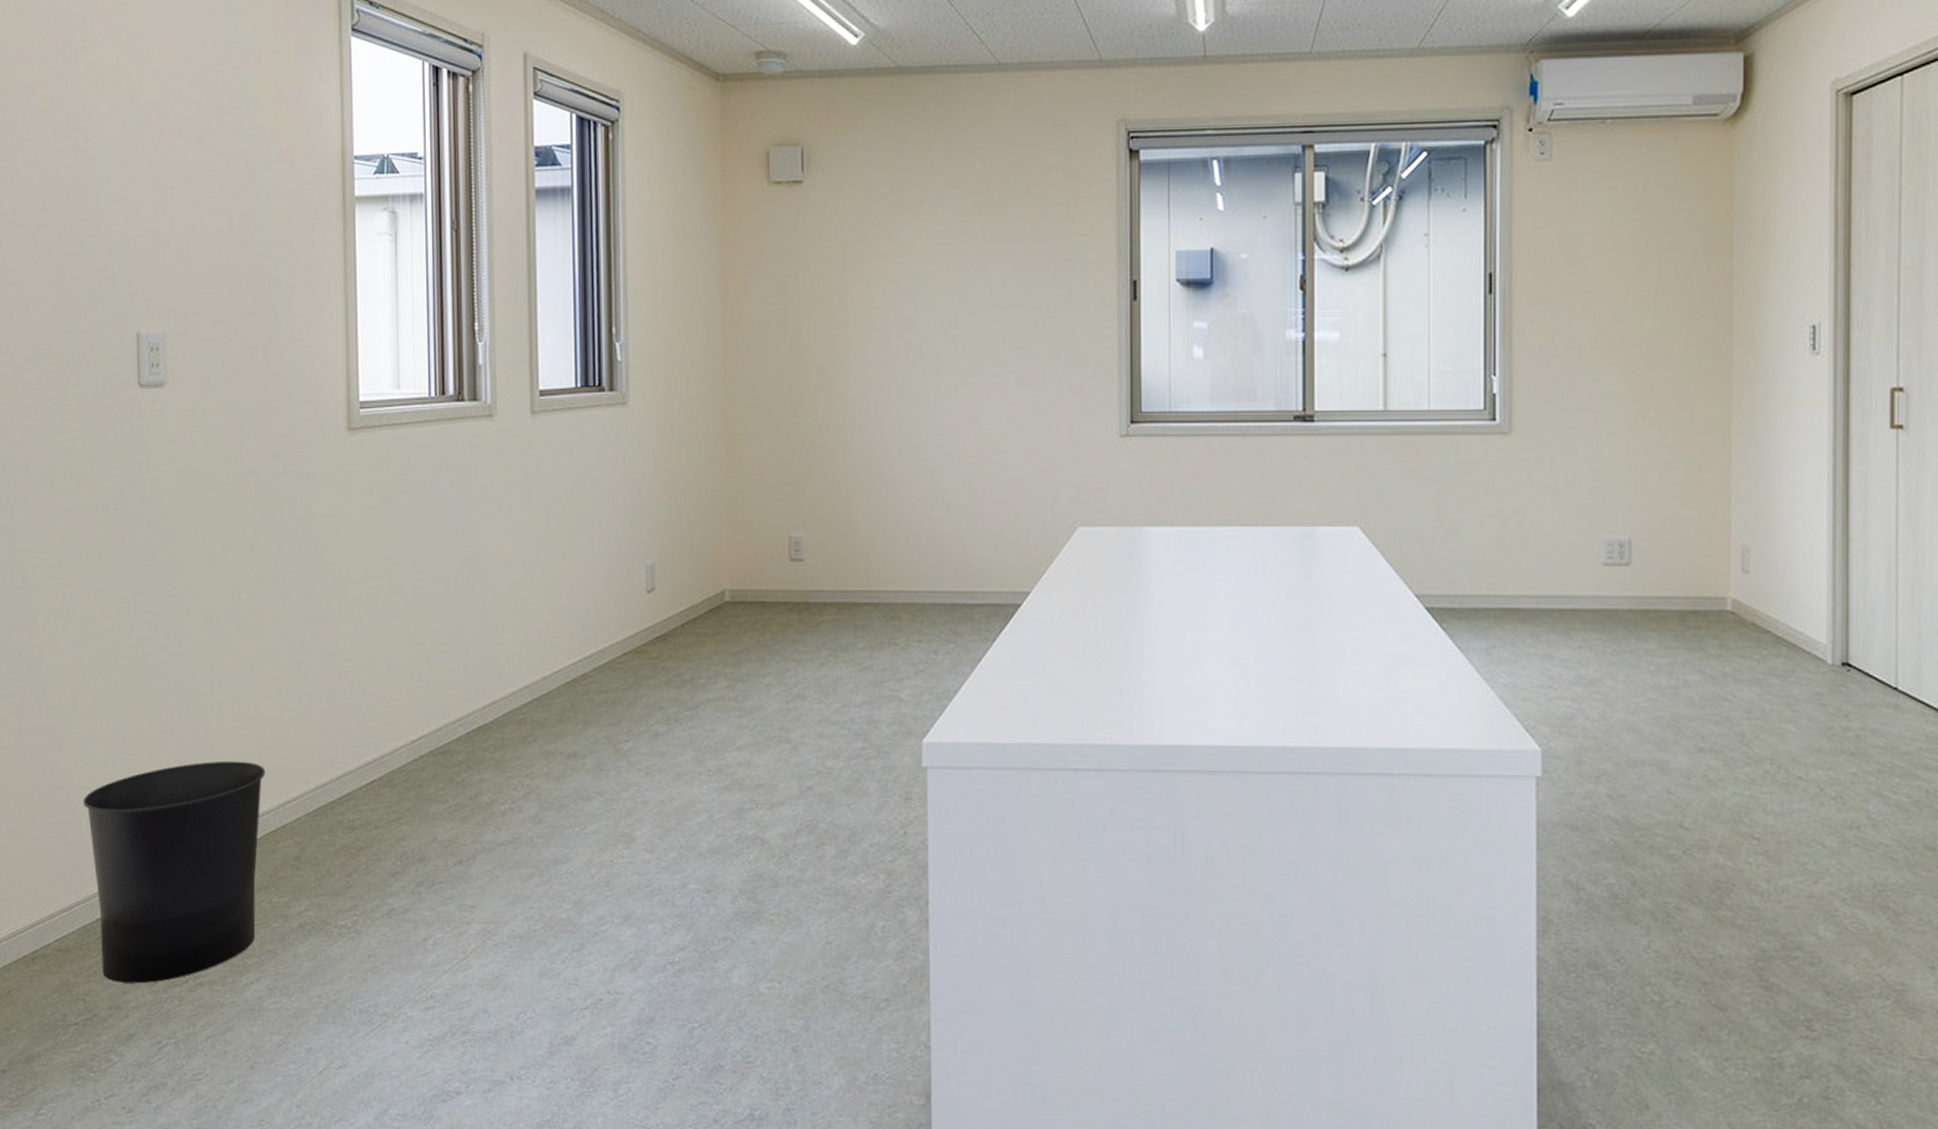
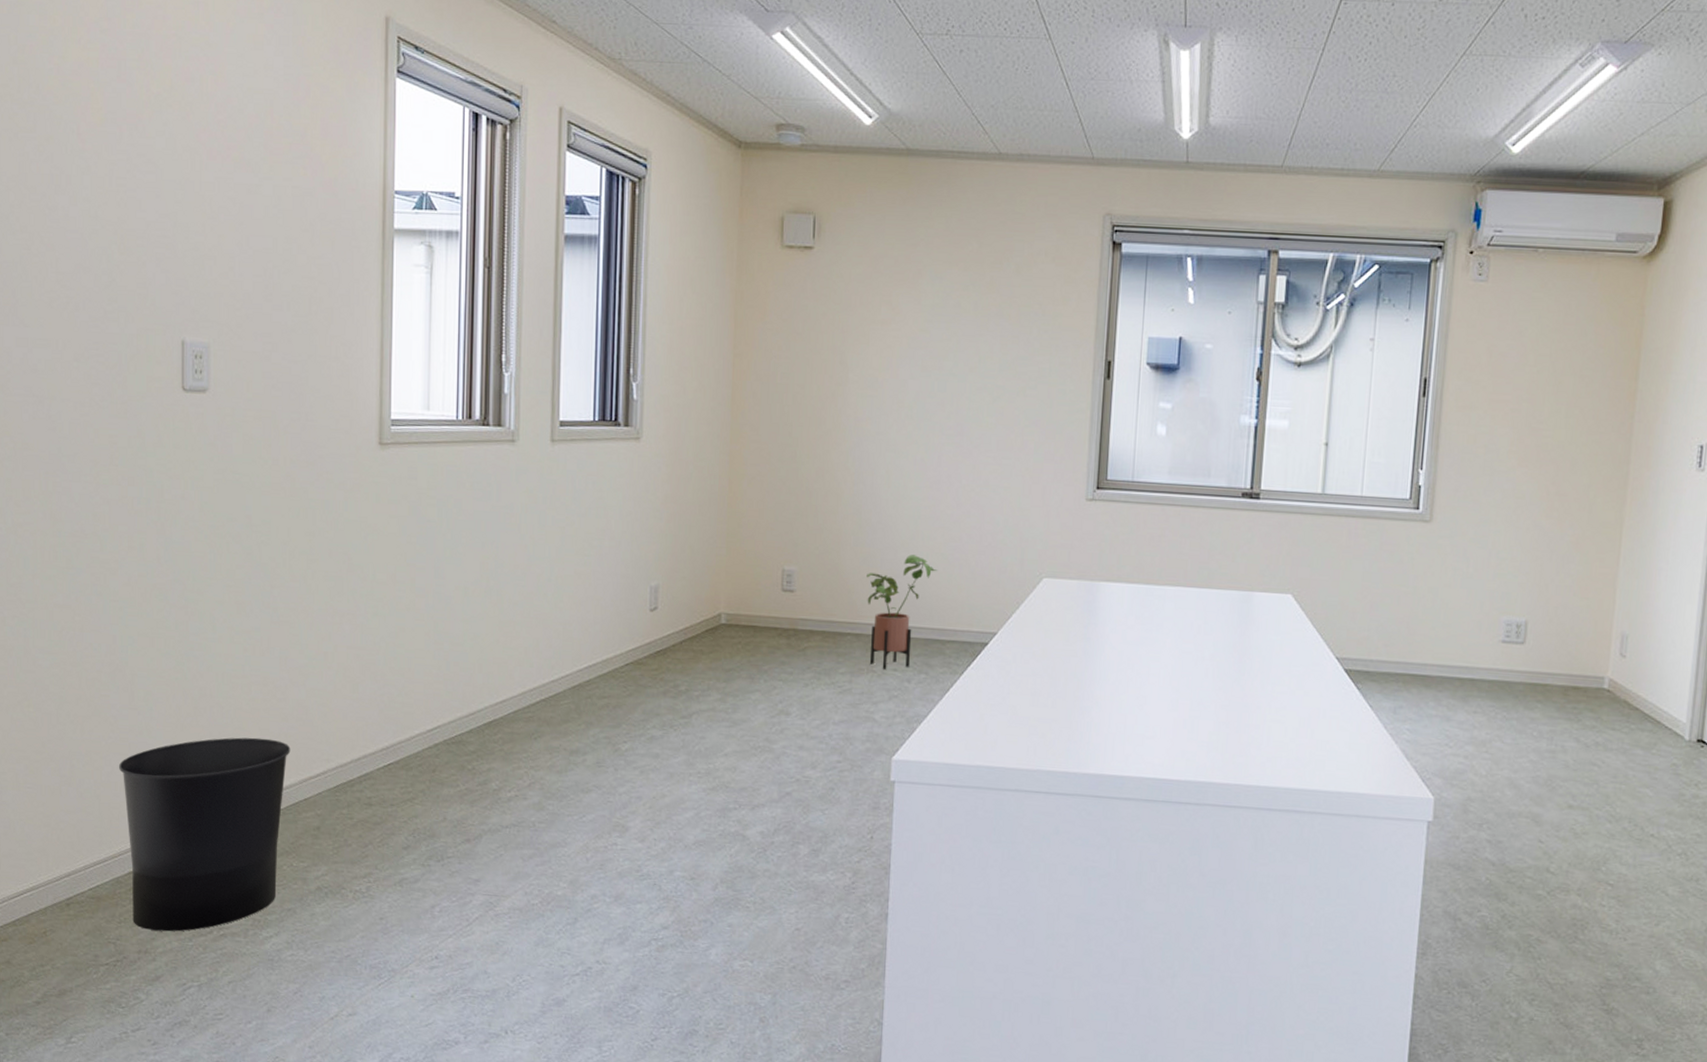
house plant: none [882,511,960,641] -> present [867,554,937,669]

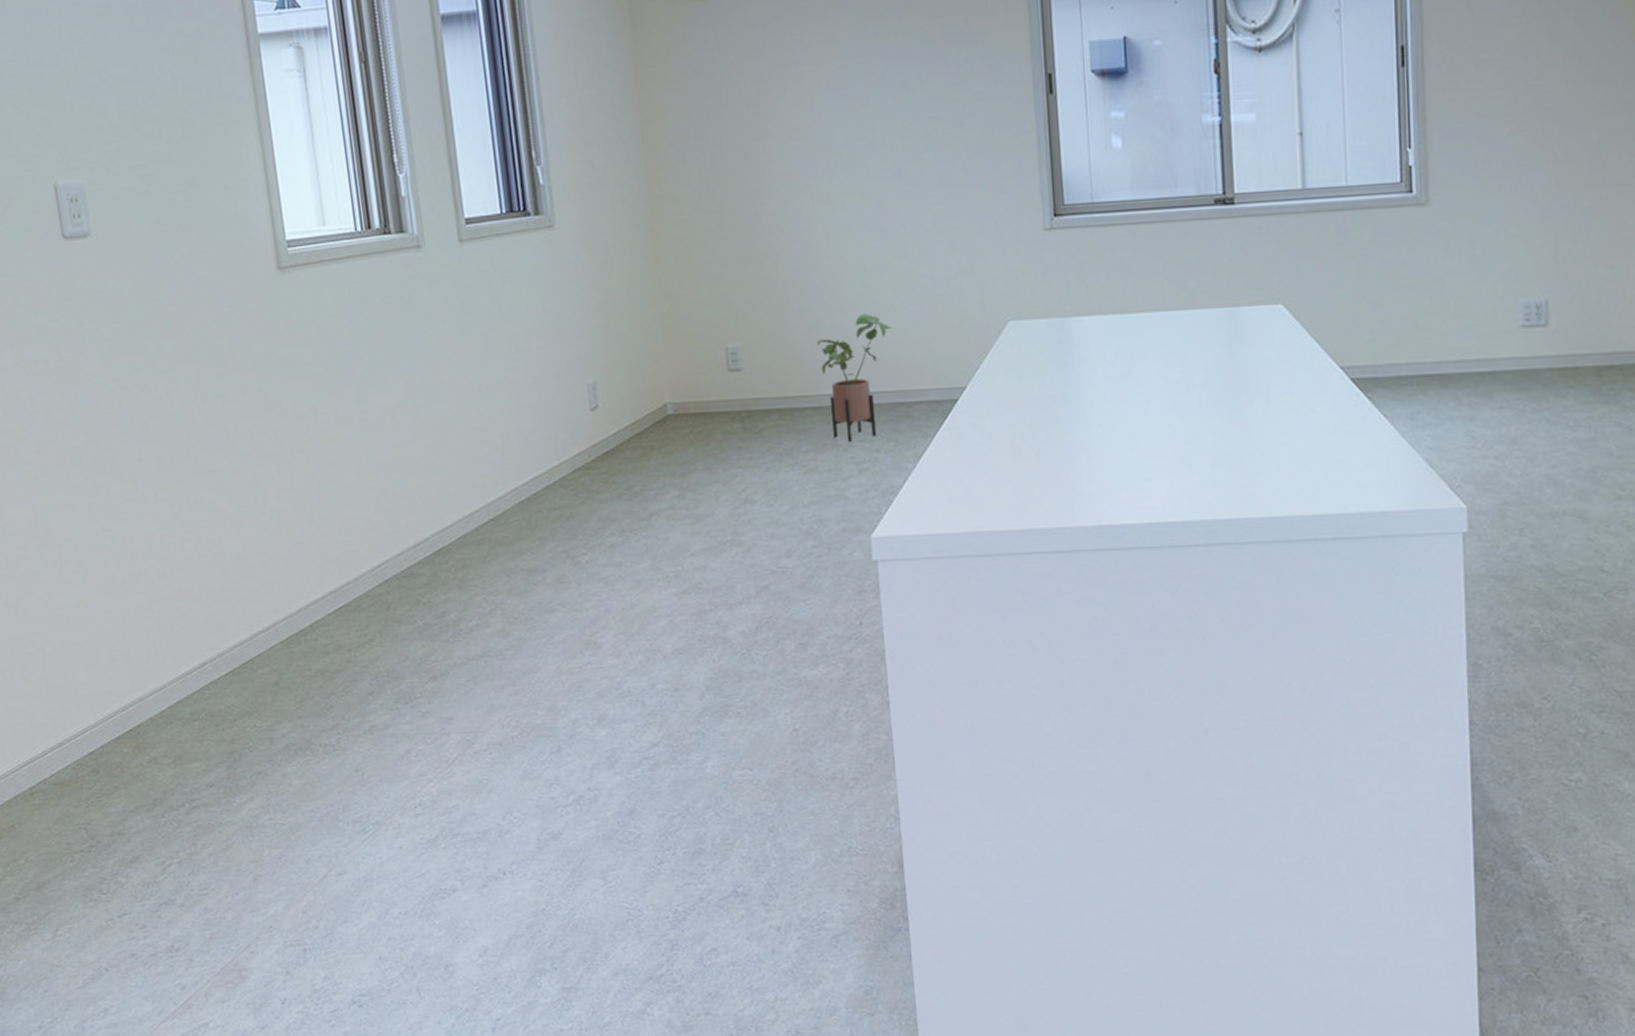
waste bin: present [118,737,291,932] -> none [60,596,244,811]

